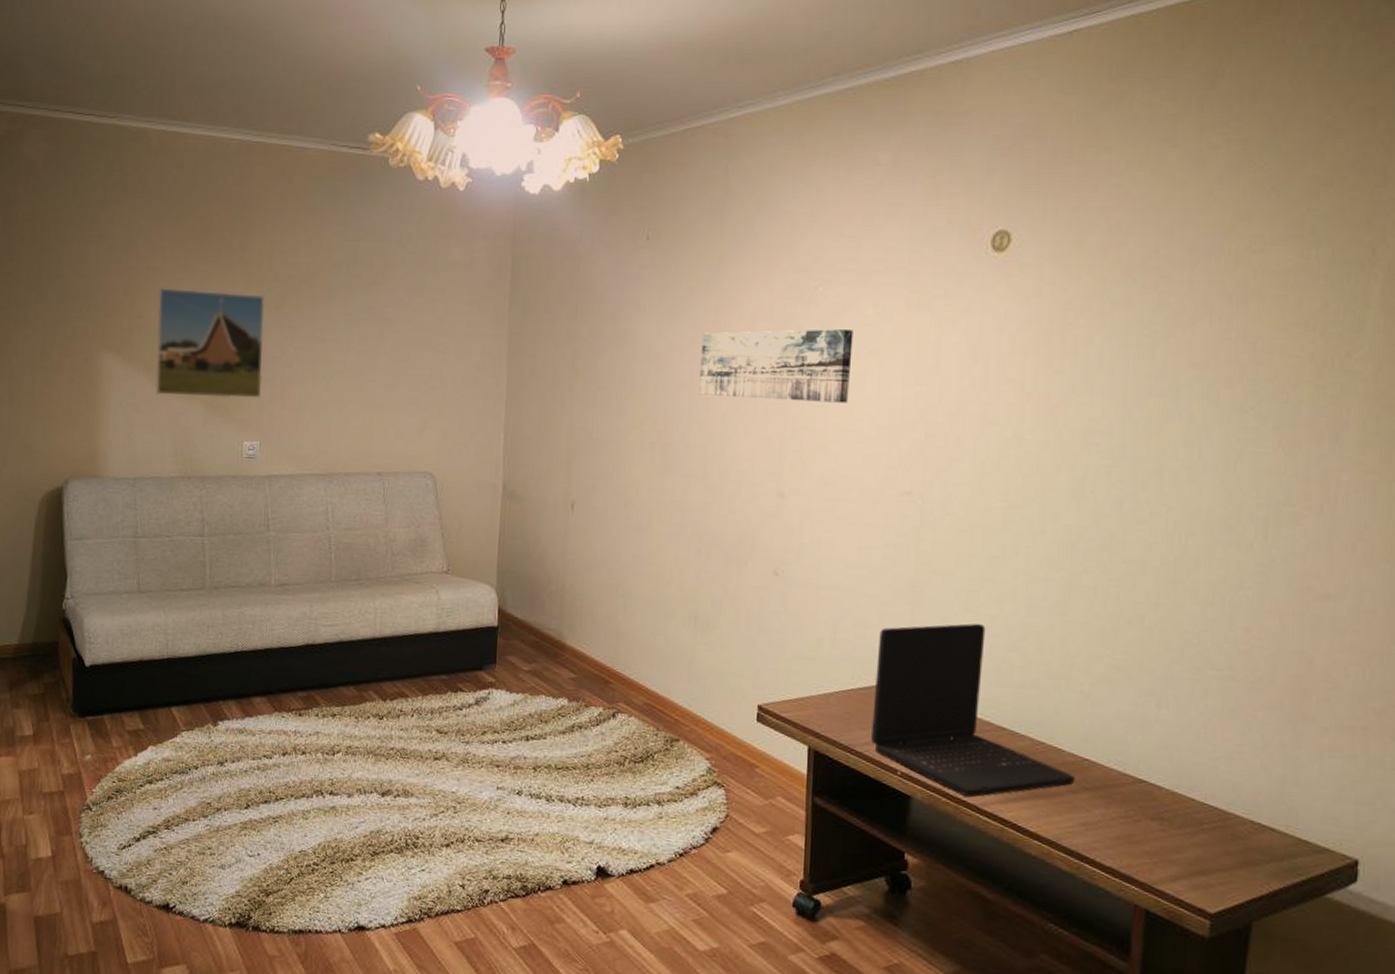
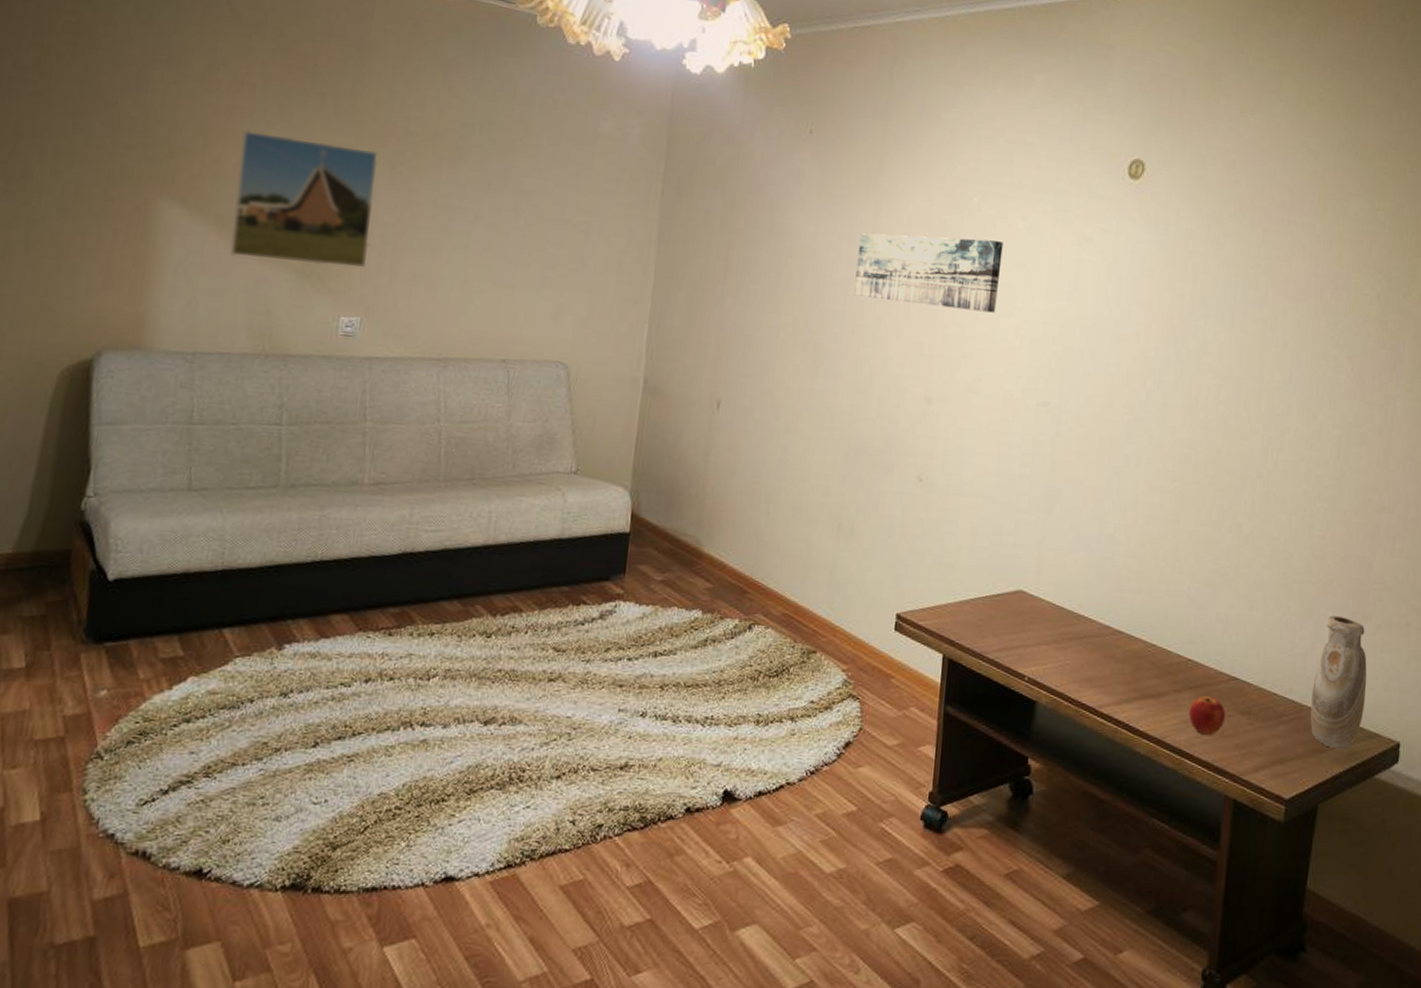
laptop: present [871,623,1075,798] -> none [1002,531,1180,701]
apple: none [1087,798,1133,841] -> present [1188,696,1226,736]
vase: none [1239,715,1312,864] -> present [1310,615,1367,750]

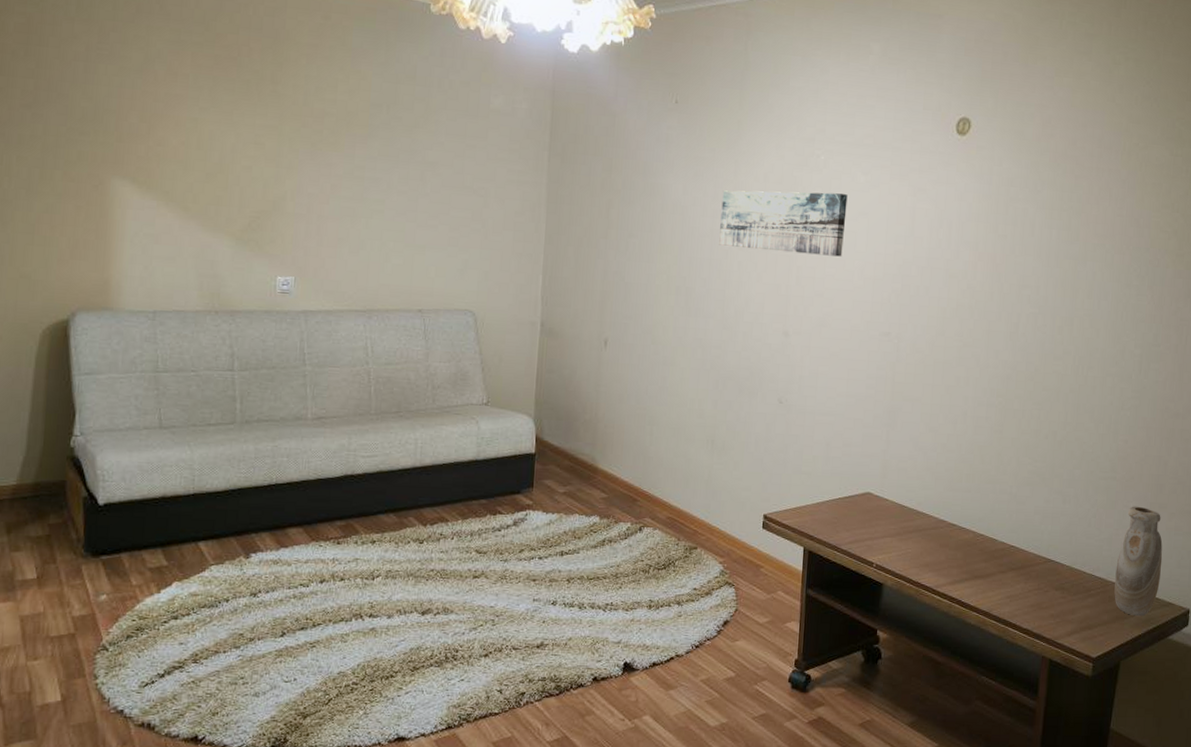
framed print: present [229,129,378,268] -> none [177,115,300,234]
apple: present [1188,696,1226,736] -> none [1011,576,1043,608]

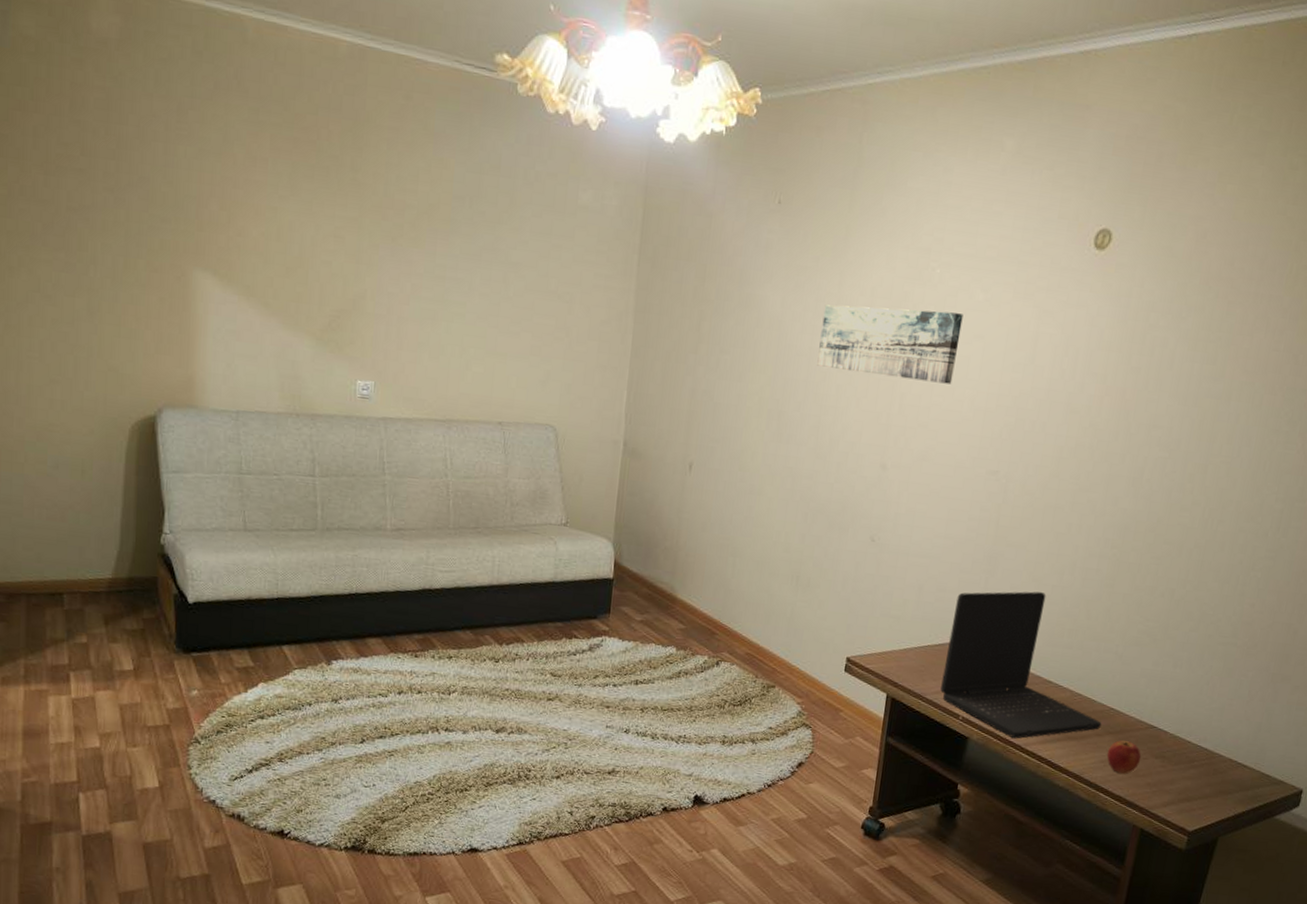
laptop: none [854,441,1004,582] -> present [940,591,1102,739]
apple: none [1011,576,1043,608] -> present [1106,740,1142,775]
vase: present [1114,506,1163,617] -> none [1219,675,1283,793]

